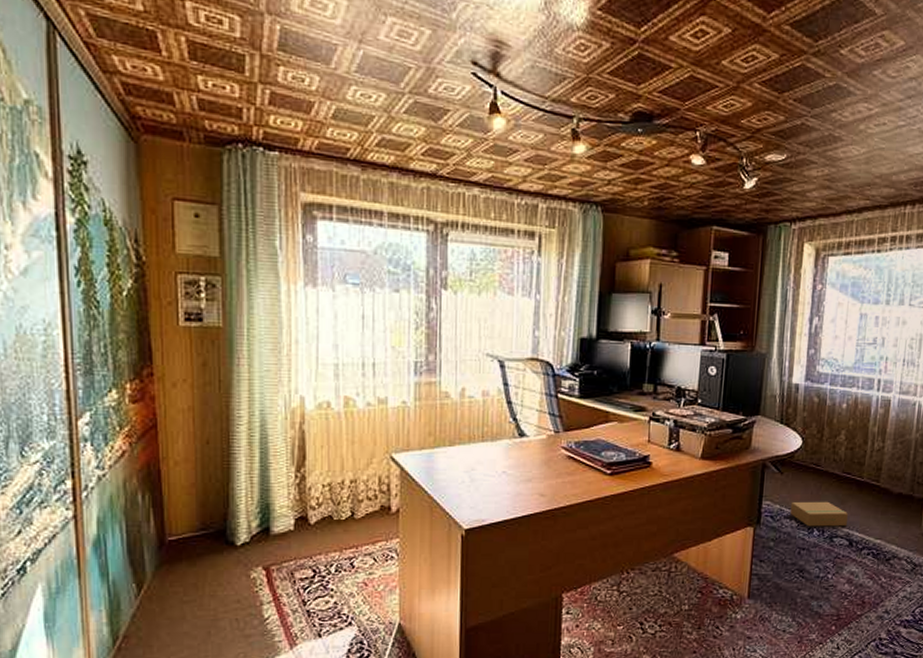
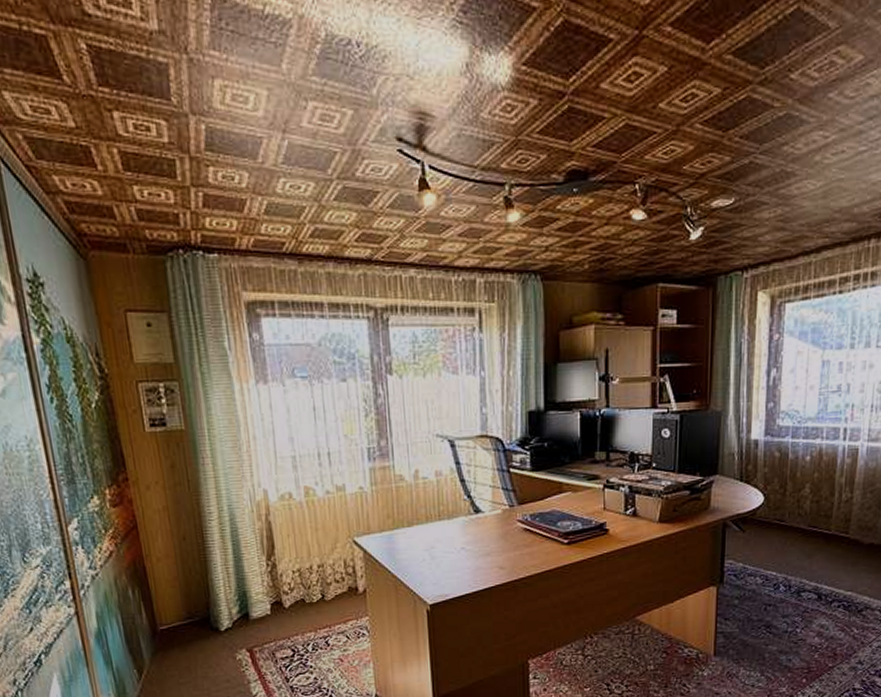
box: present [790,501,848,527] -> none [754,556,816,583]

